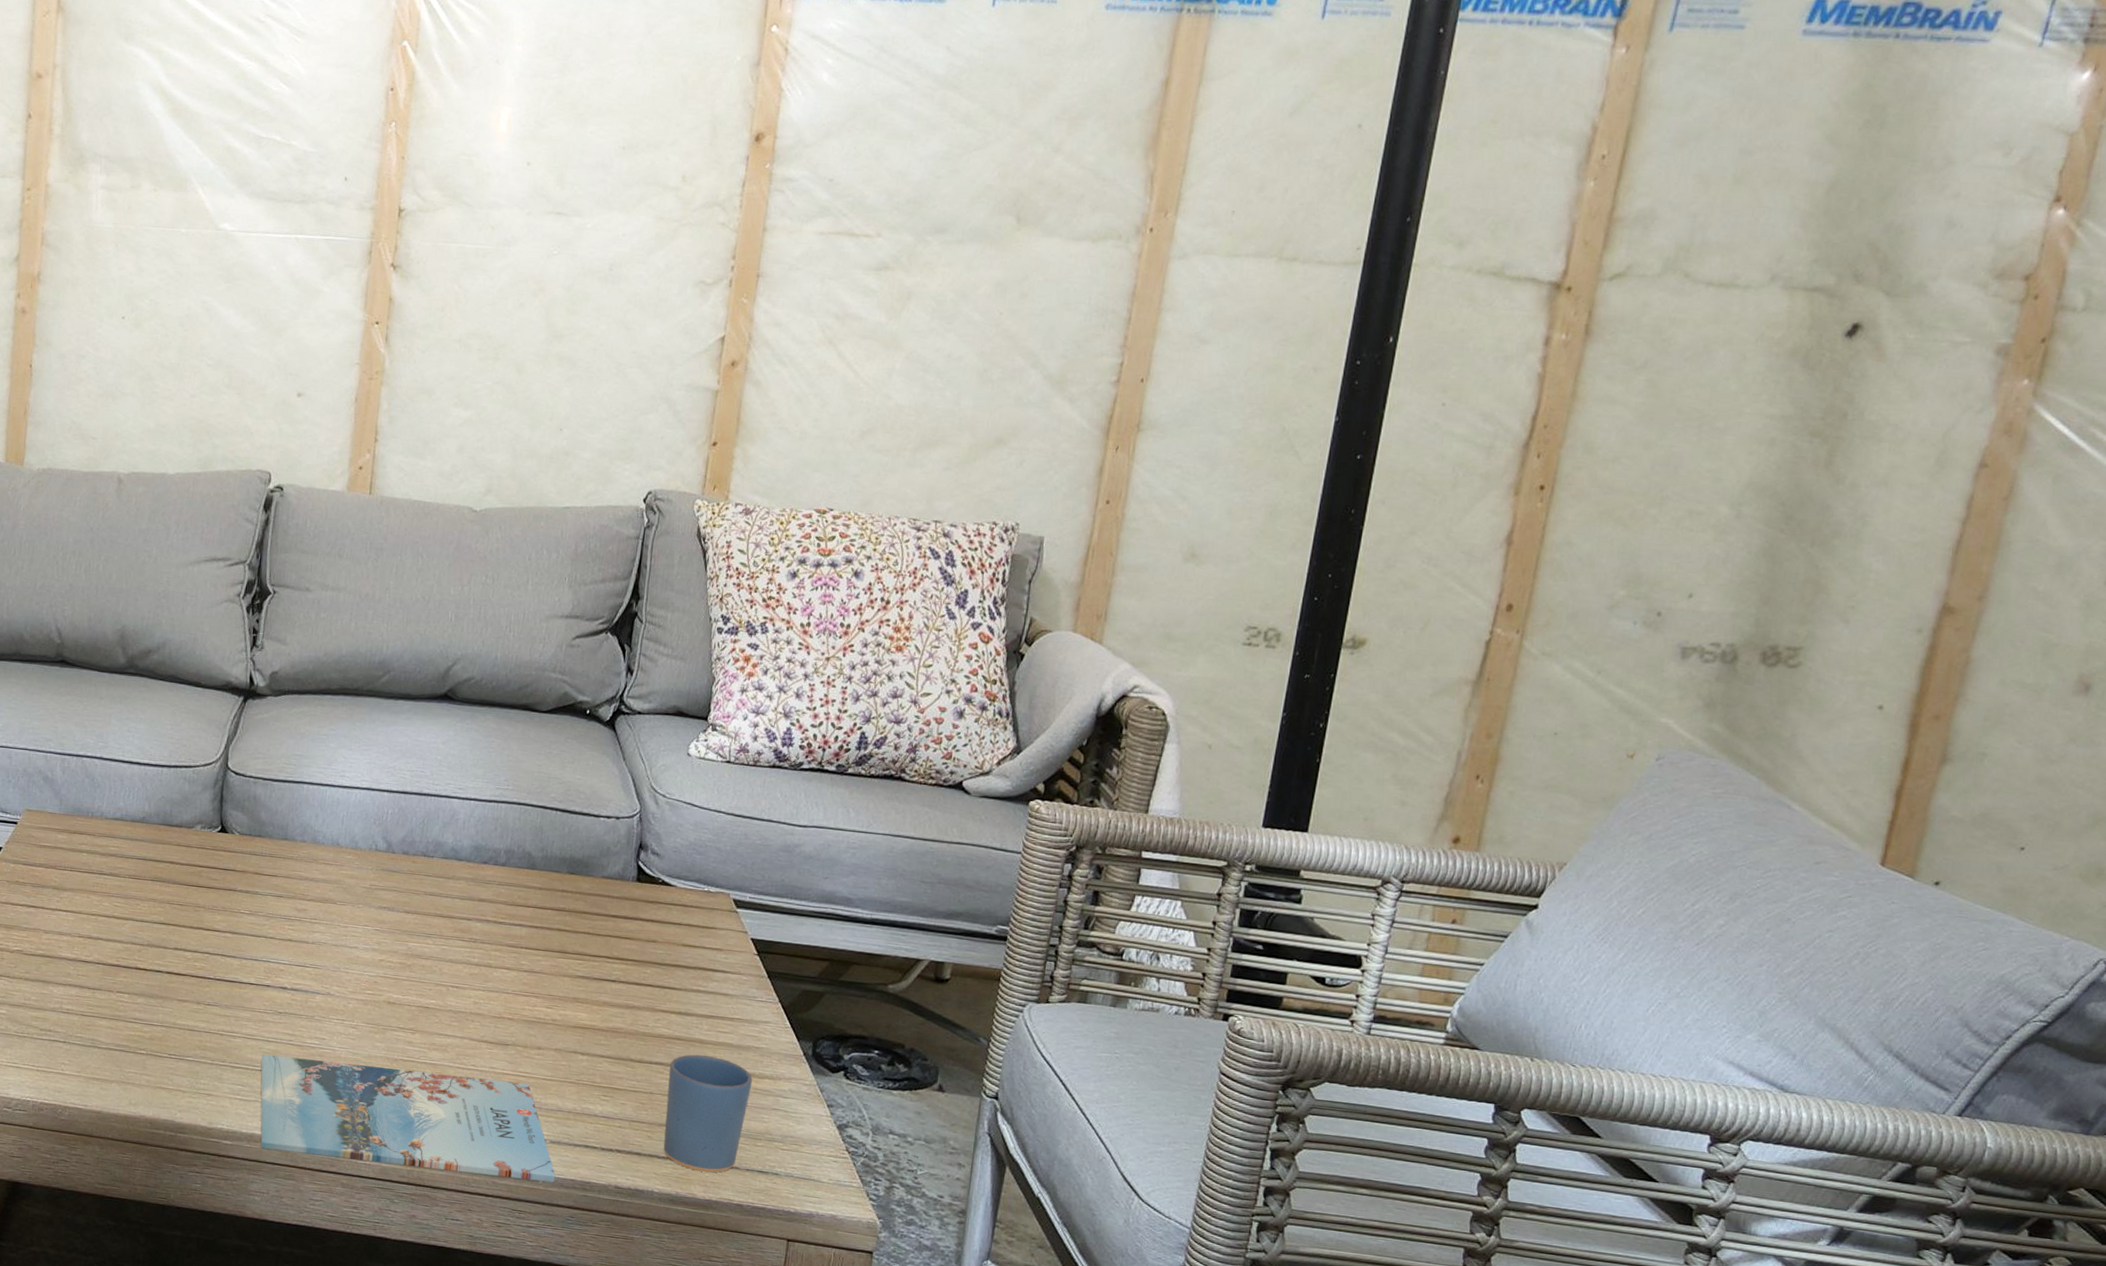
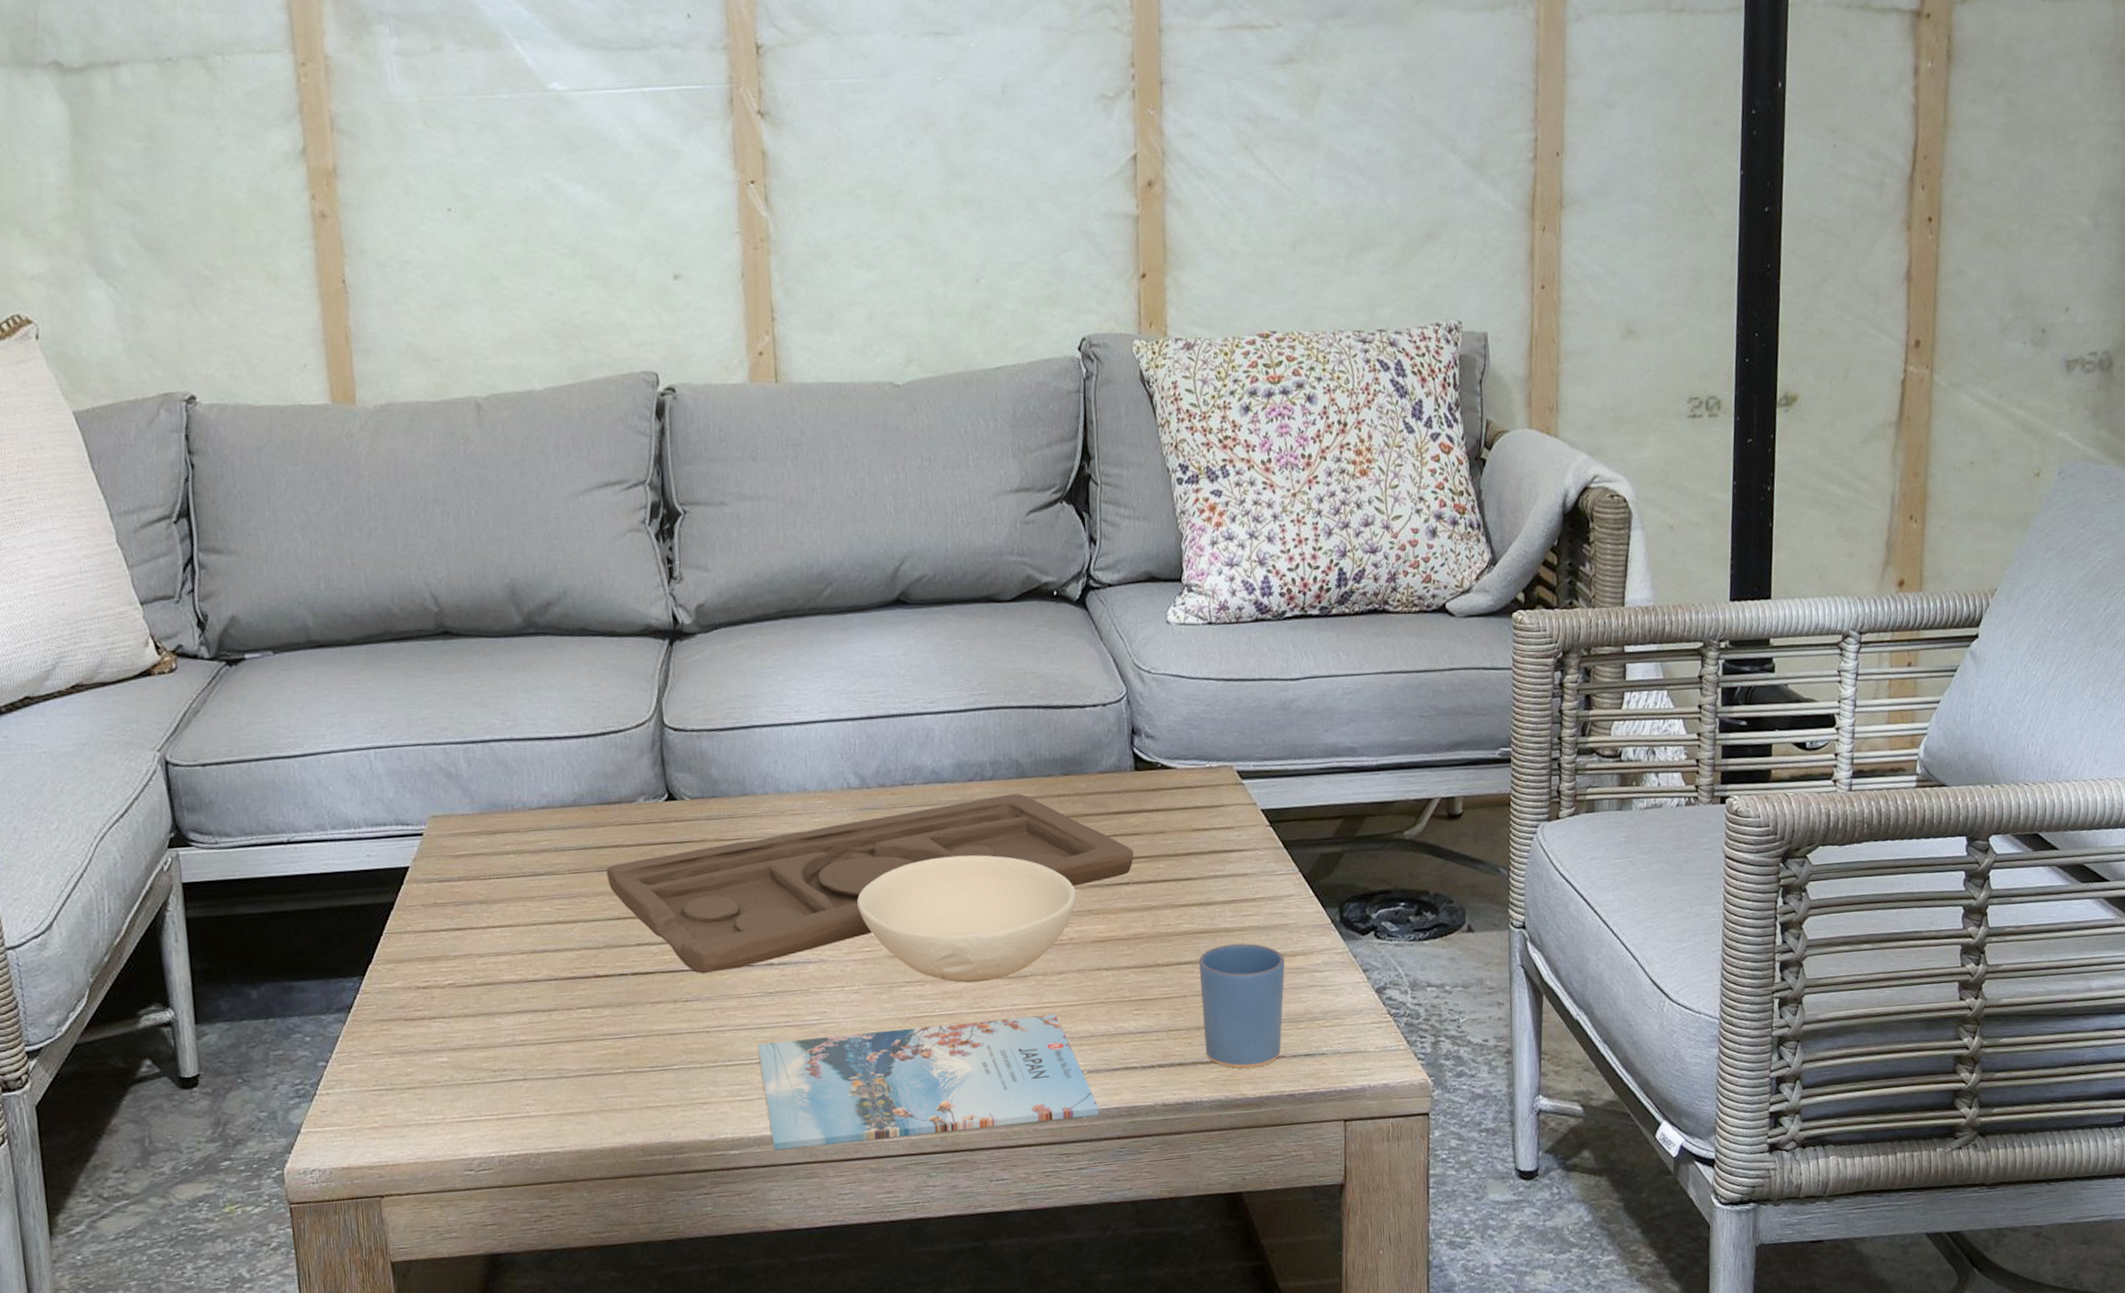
decorative tray: none [159,877,624,986] -> present [607,793,1134,973]
bowl: none [367,924,565,1043] -> present [857,855,1077,983]

